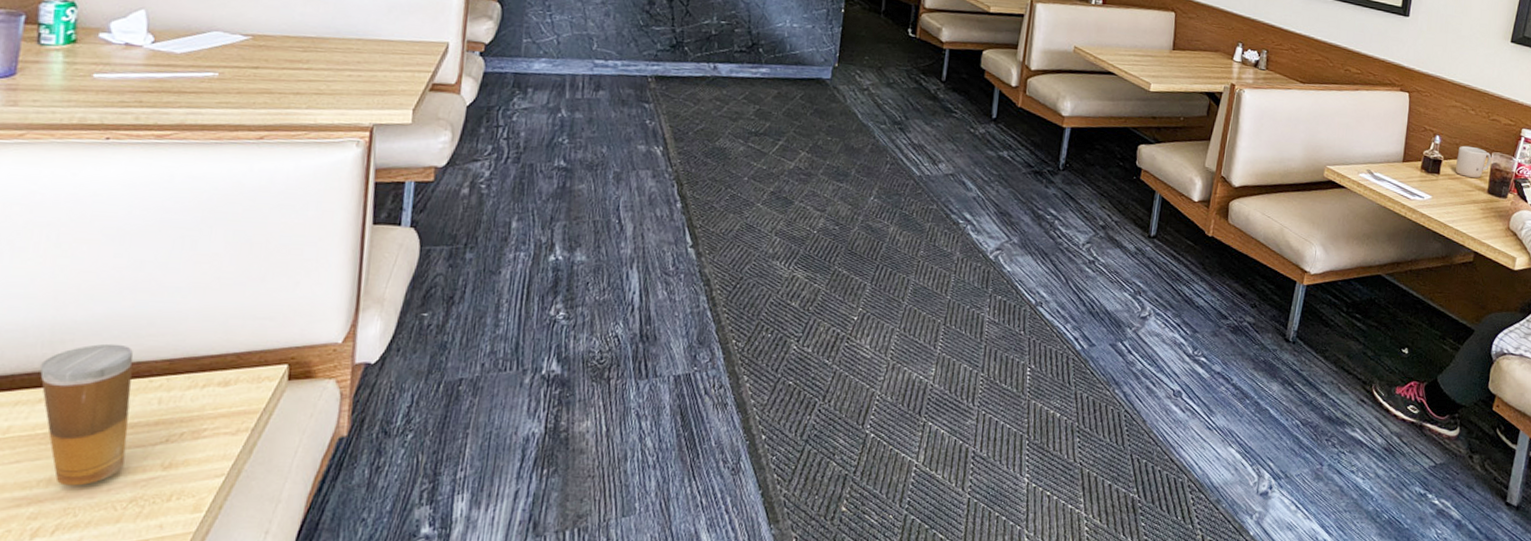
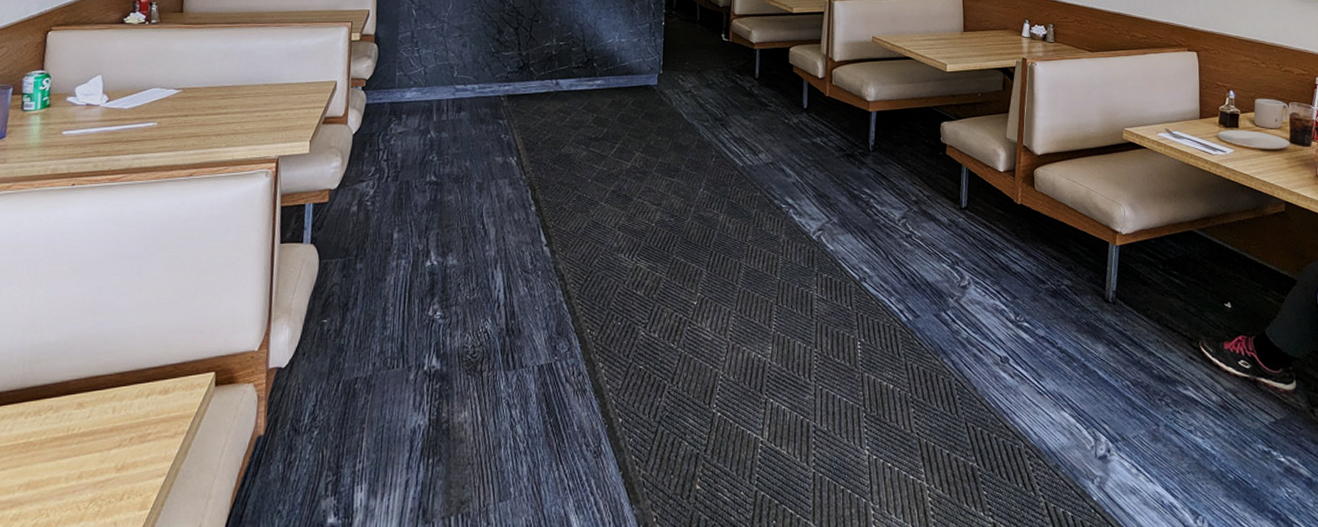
beverage cup: present [39,343,134,486] -> none [21,361,93,489]
plate: none [1417,175,1488,199] -> present [1217,130,1290,149]

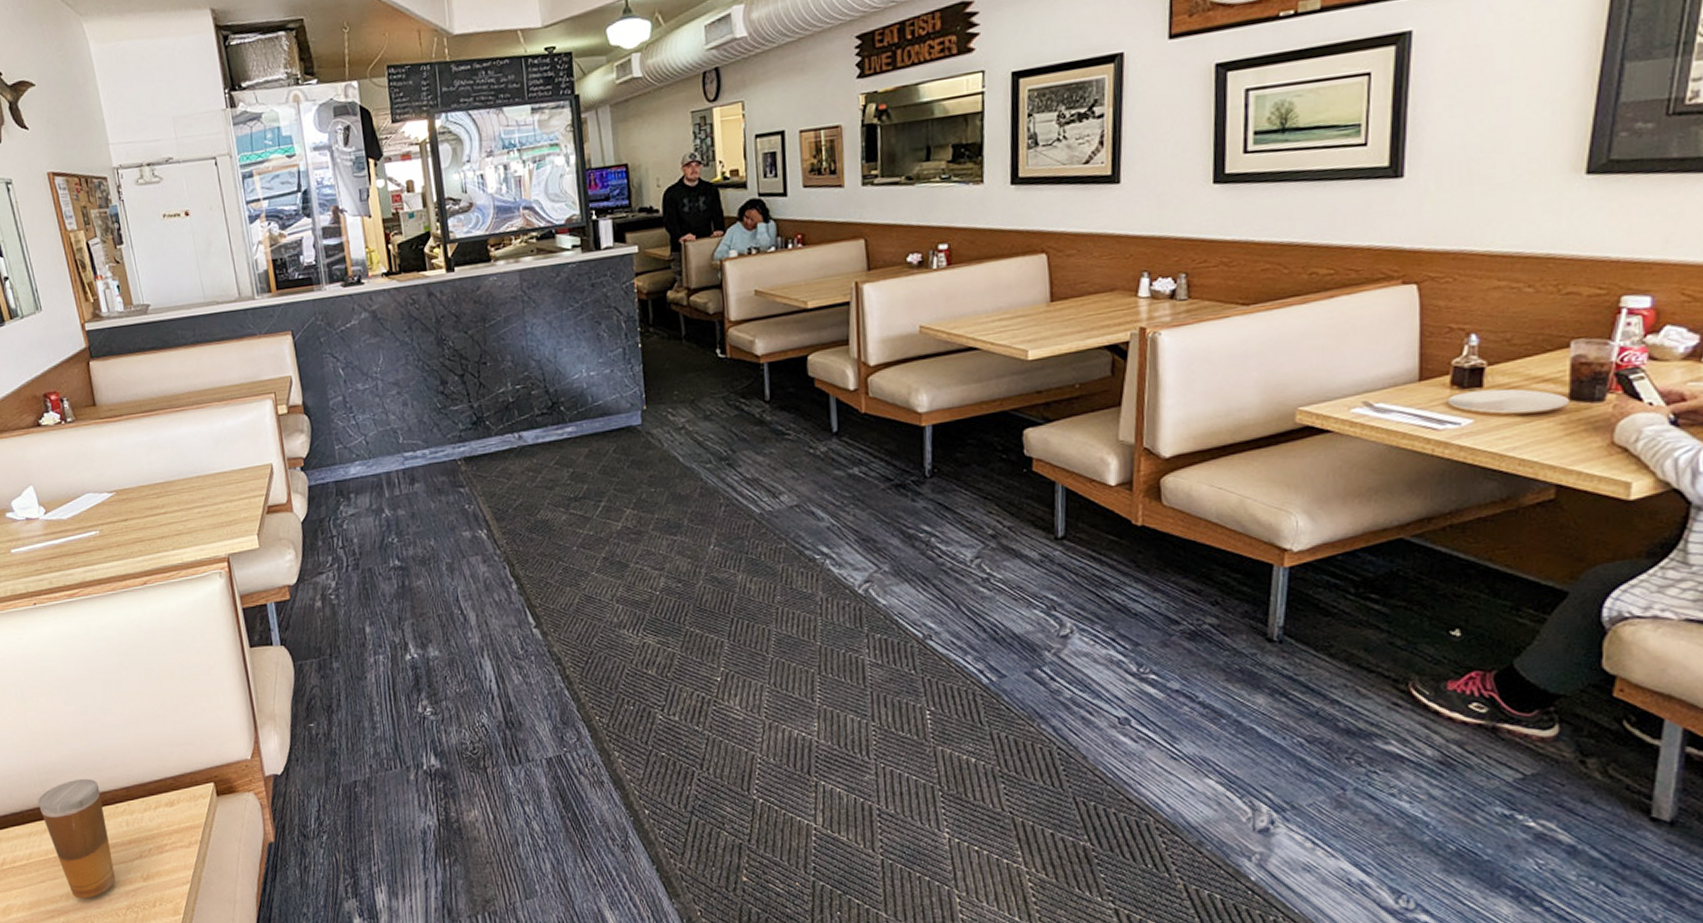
beverage cup: none [21,361,93,489] -> present [37,778,116,899]
mug: present [1253,98,1289,129] -> none [1508,338,1571,383]

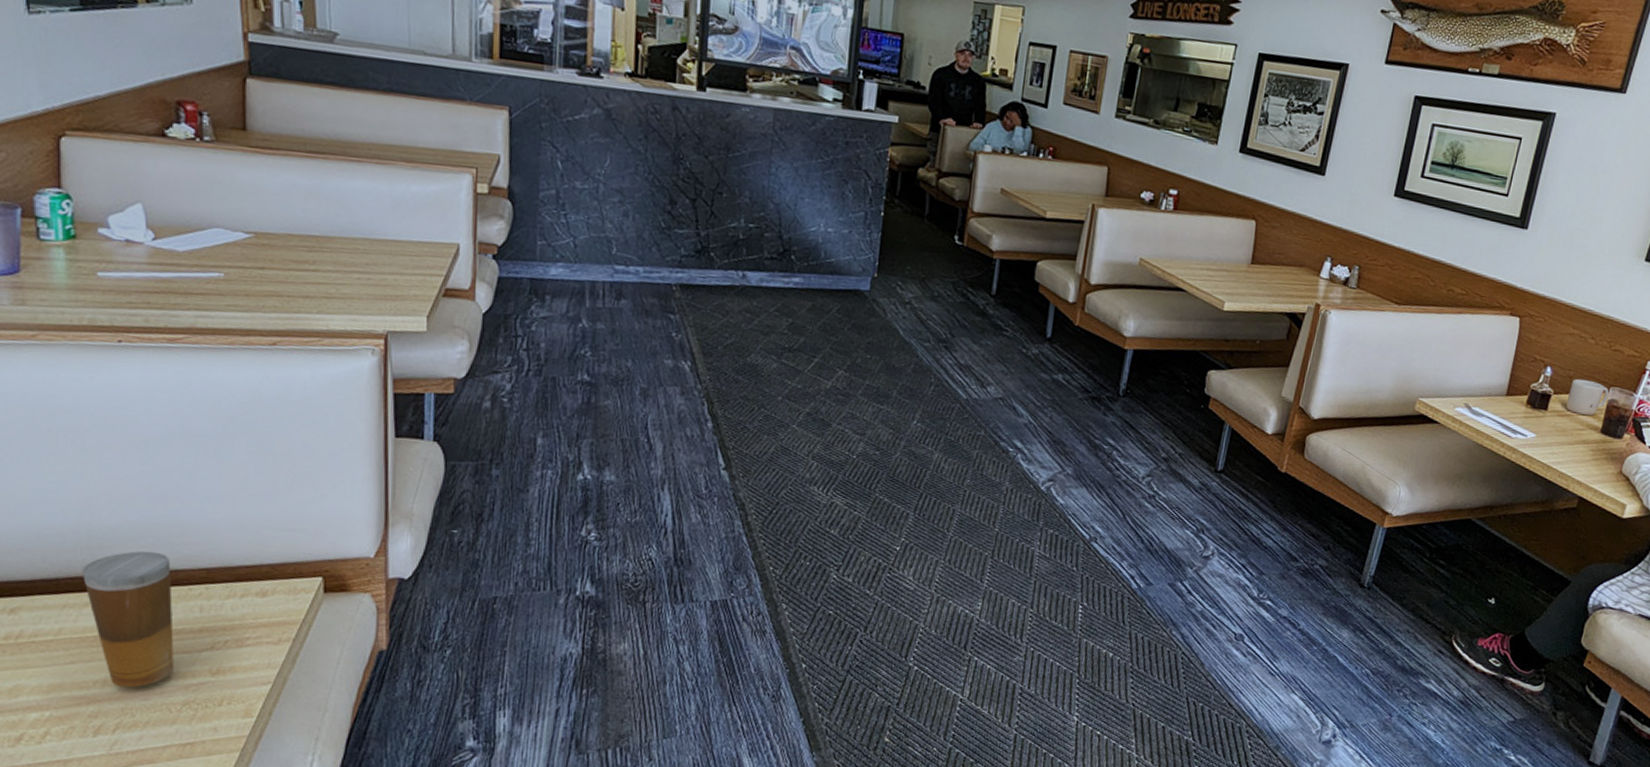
plate: present [1447,388,1569,415] -> none [1521,411,1601,439]
mug: none [1508,338,1571,383] -> present [1566,378,1609,416]

